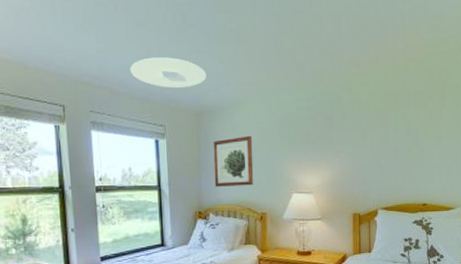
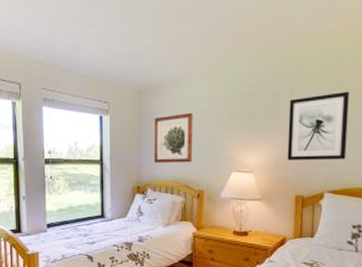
ceiling light: present [129,57,206,89] -> none [79,35,150,66]
wall art: none [342,115,395,180] -> present [287,91,349,160]

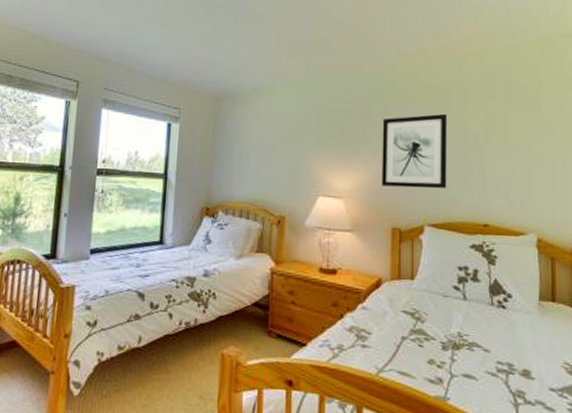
wall art: present [154,112,193,163] -> none [228,125,276,183]

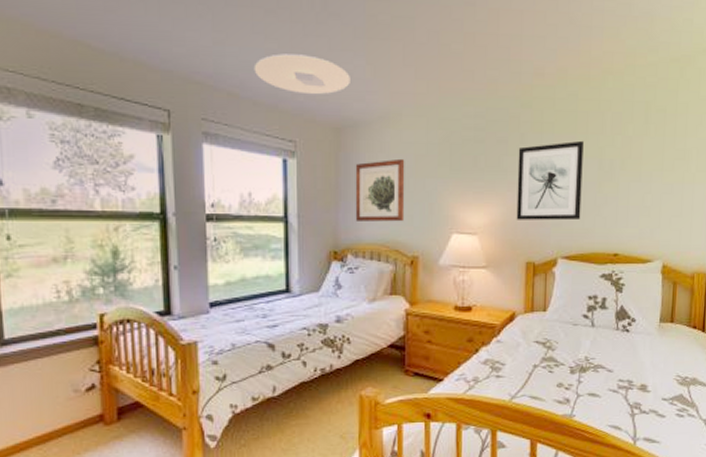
ceiling light: none [150,37,231,71] -> present [254,54,350,95]
wall art: none [228,125,276,183] -> present [355,158,405,222]

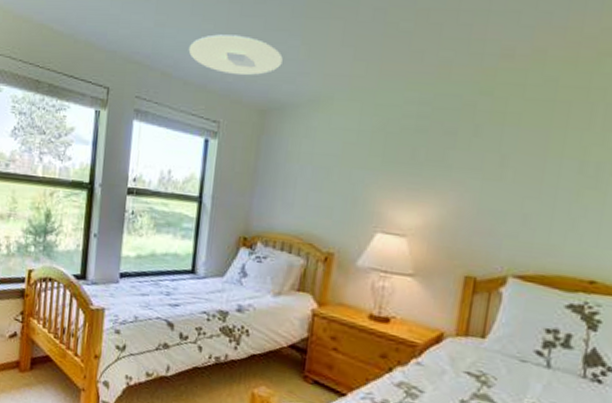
wall art: present [355,158,405,222] -> none [270,145,331,214]
wall art: present [516,140,584,221] -> none [458,136,561,233]

